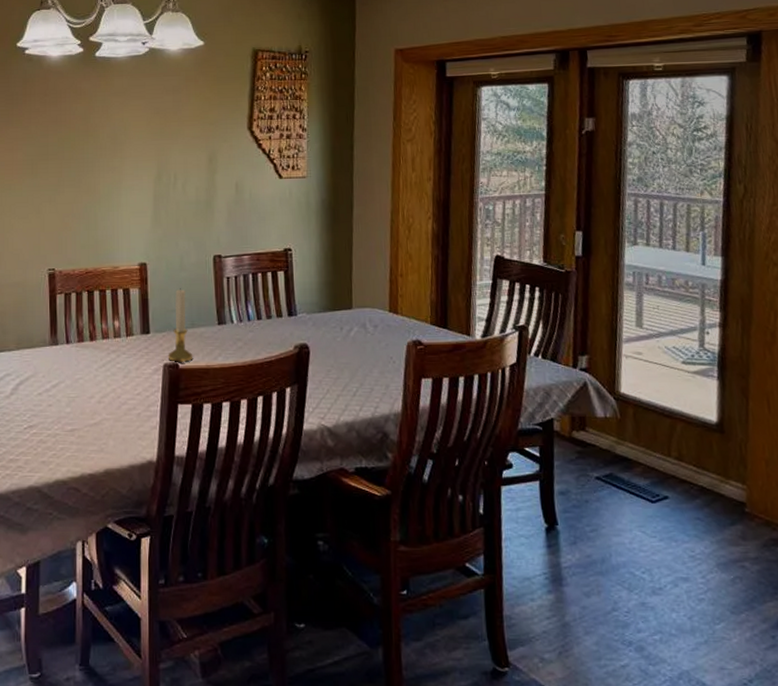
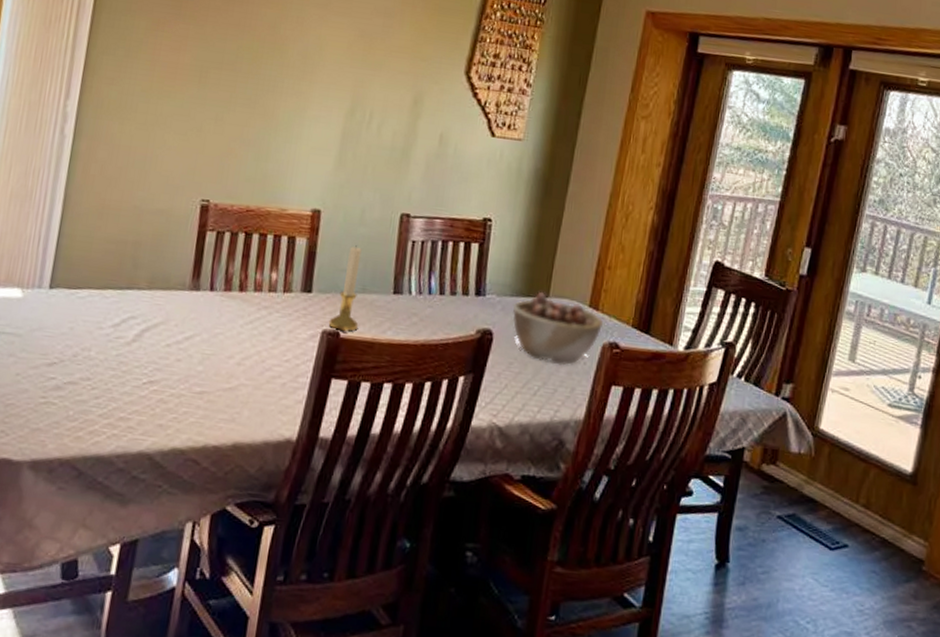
bowl: none [322,304,404,367] -> present [513,291,603,366]

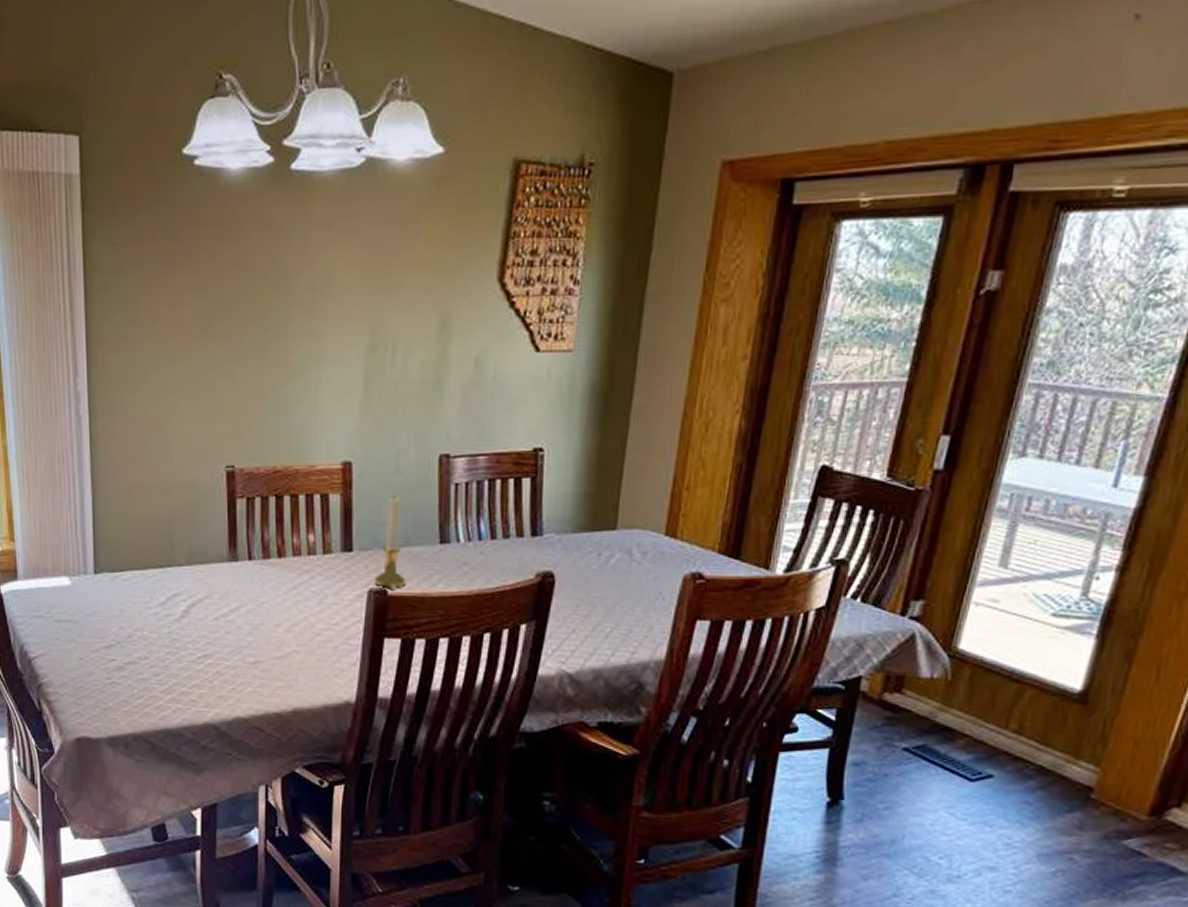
bowl: present [513,291,603,366] -> none [575,524,683,603]

